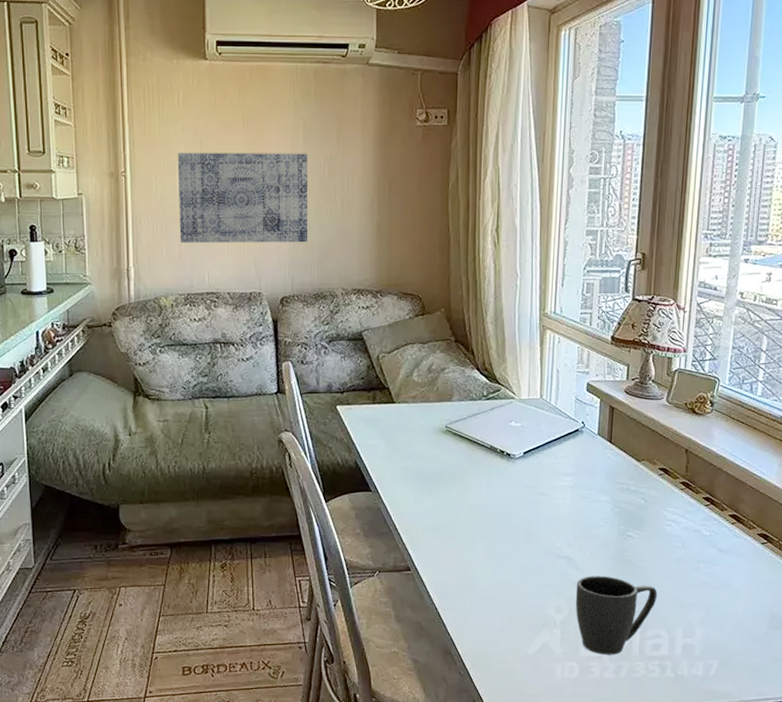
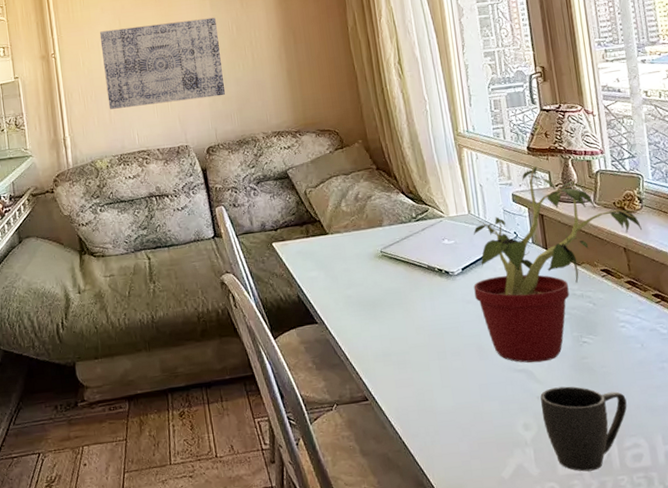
potted plant: none [532,358,714,551] -> present [473,166,645,363]

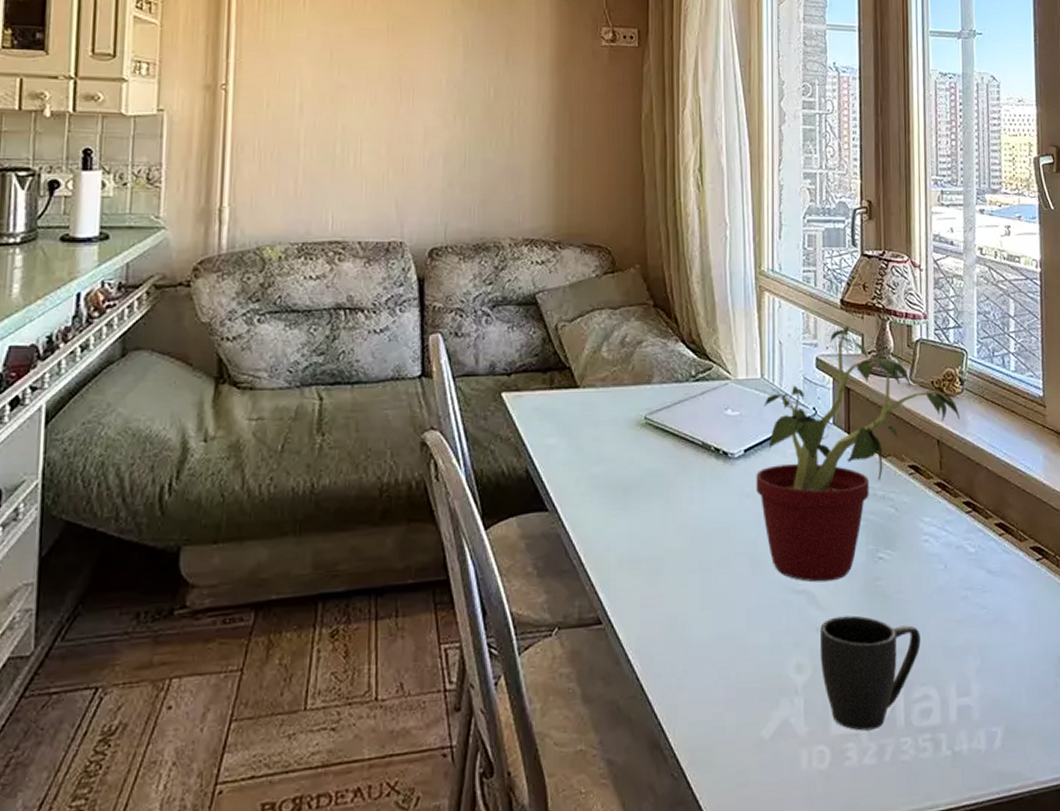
wall art: present [99,17,226,109] -> none [296,64,468,180]

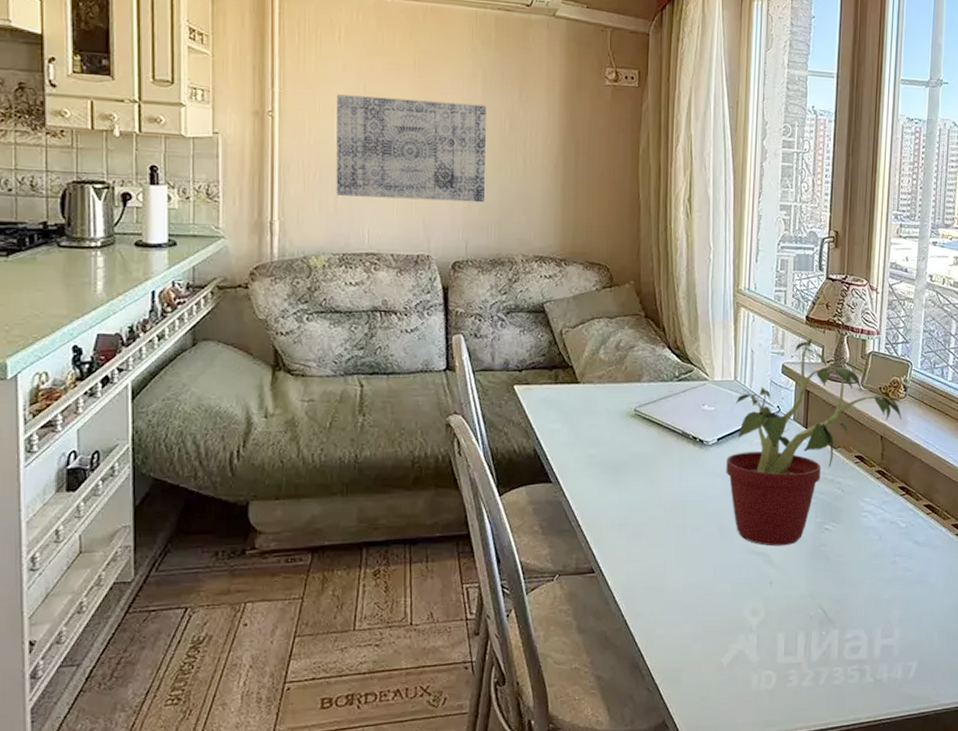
wall art: none [296,64,468,180] -> present [336,94,486,203]
mug: present [819,615,921,731] -> none [772,573,855,661]

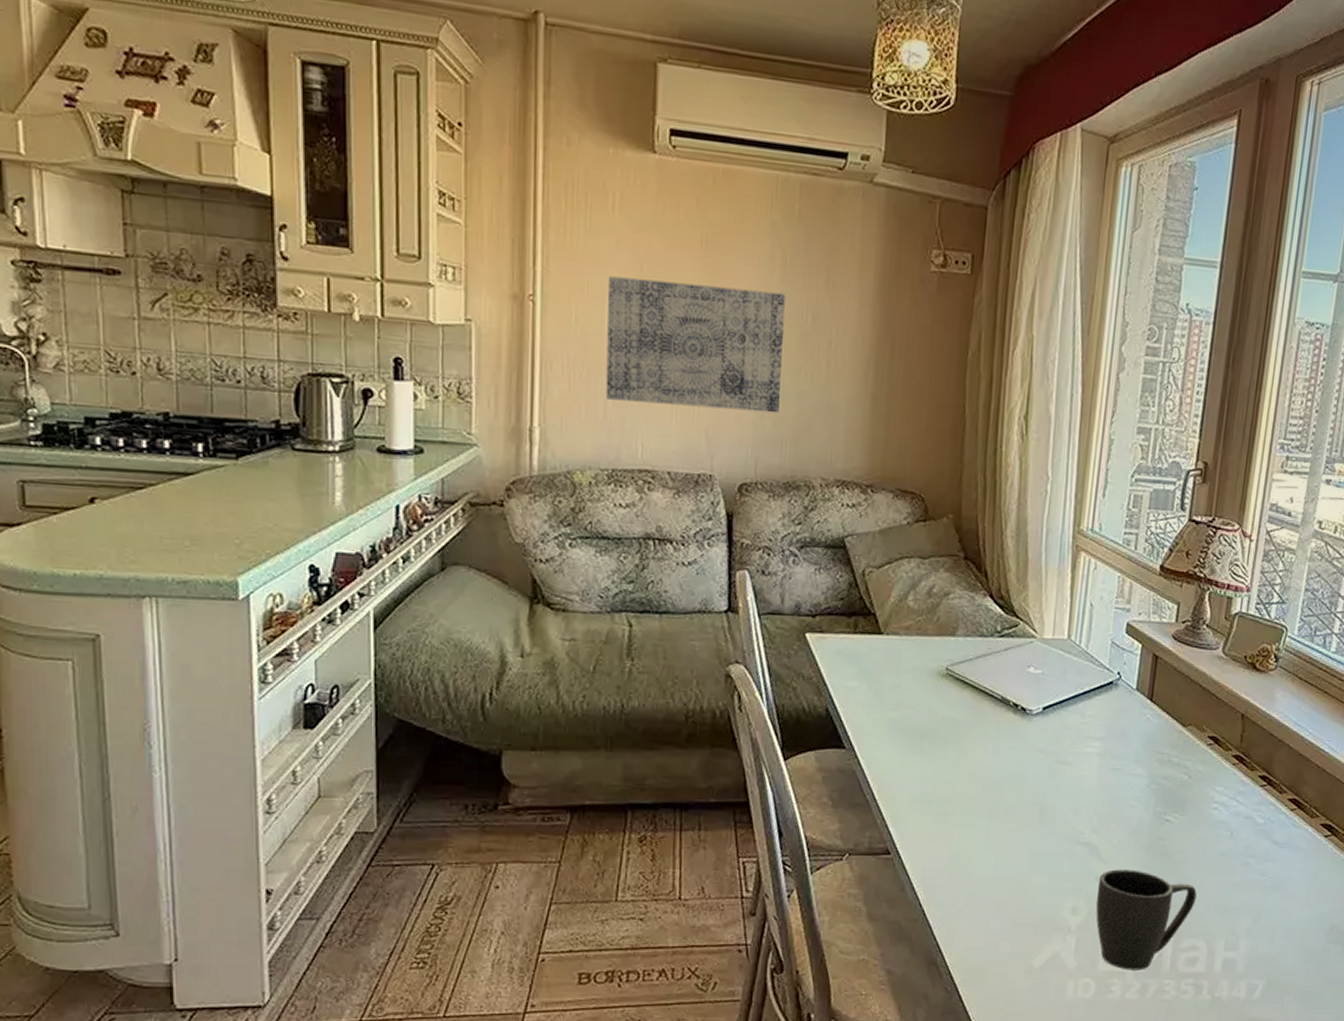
potted plant: present [726,338,907,546] -> none [1051,593,1278,837]
mug: none [772,573,855,661] -> present [1095,869,1197,970]

